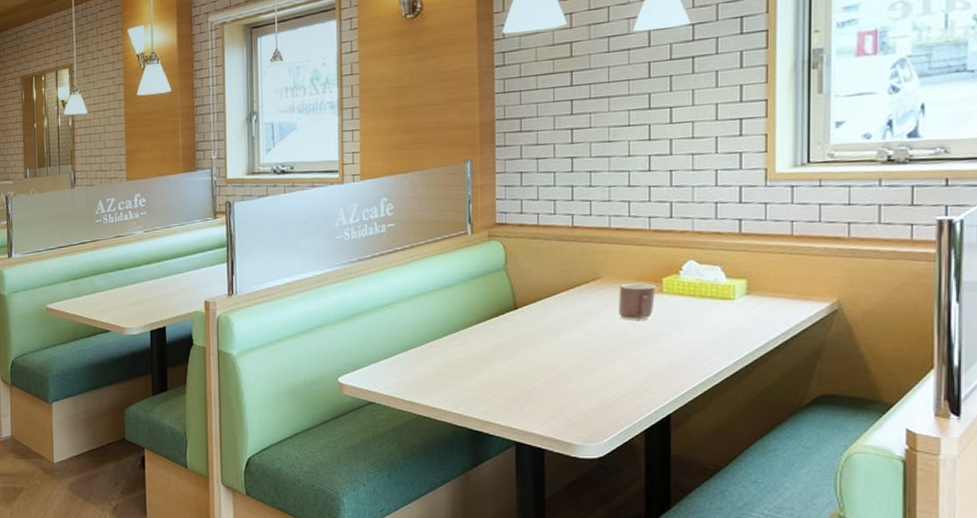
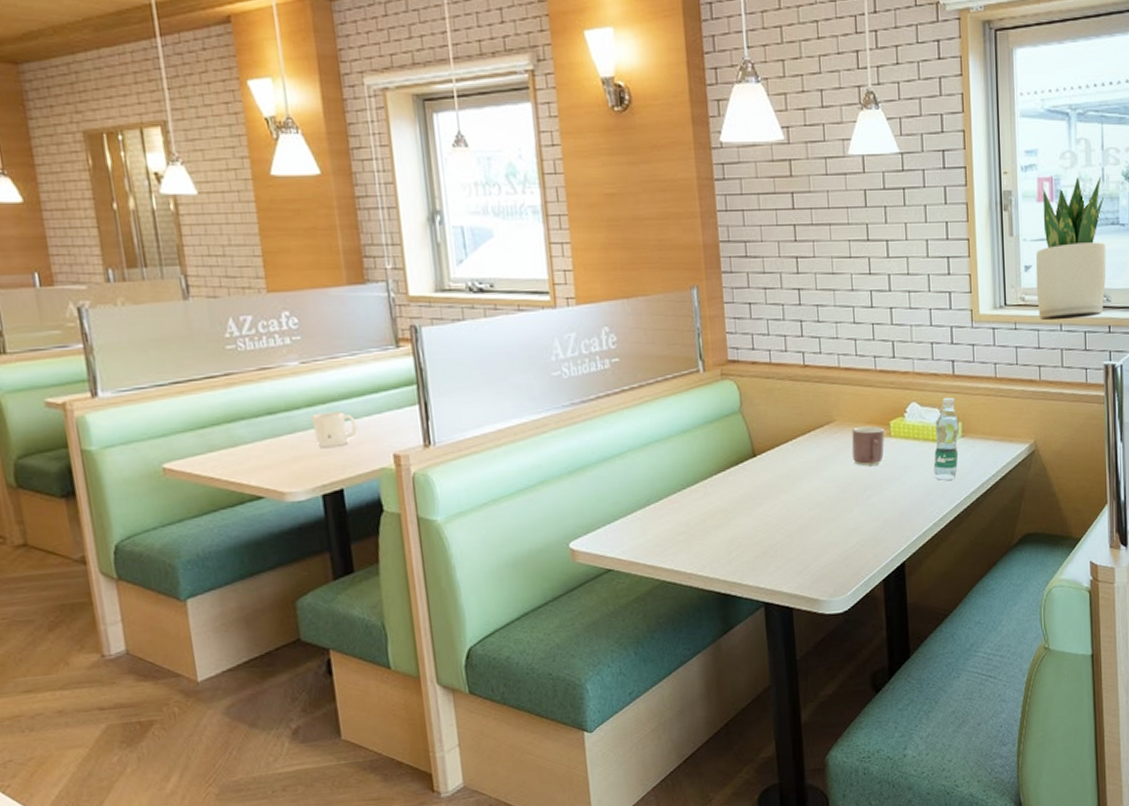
mug: none [147,268,180,296] -> present [310,411,358,449]
bottle: none [710,255,745,337] -> present [933,397,960,480]
planter: none [849,23,947,177] -> present [1035,176,1106,321]

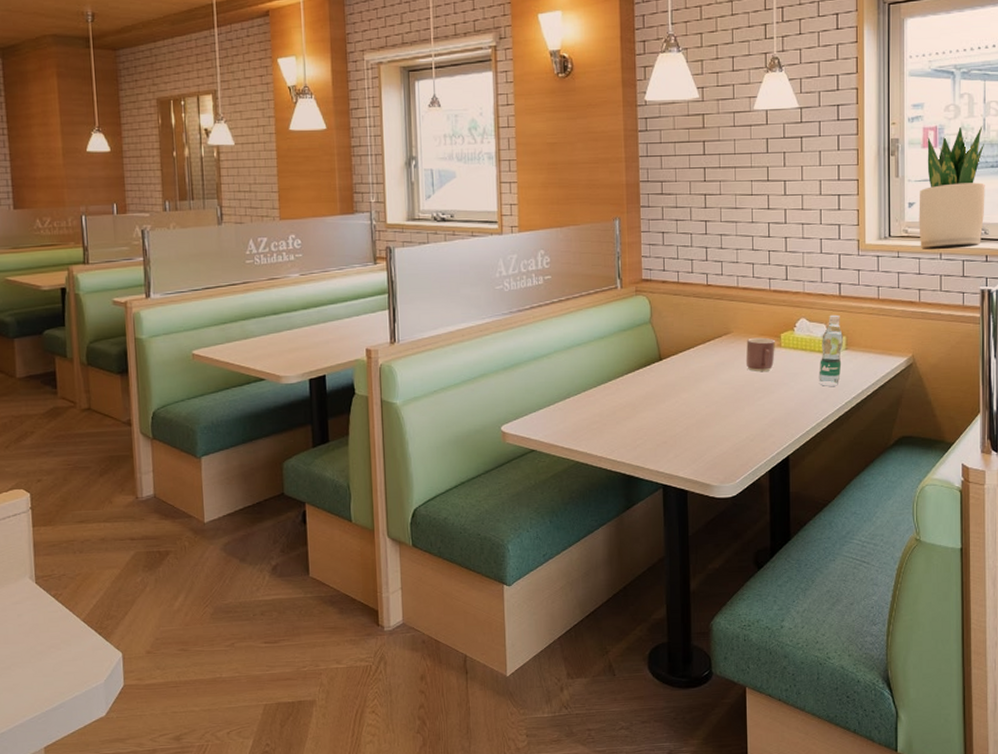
mug: present [310,411,358,449] -> none [305,314,340,343]

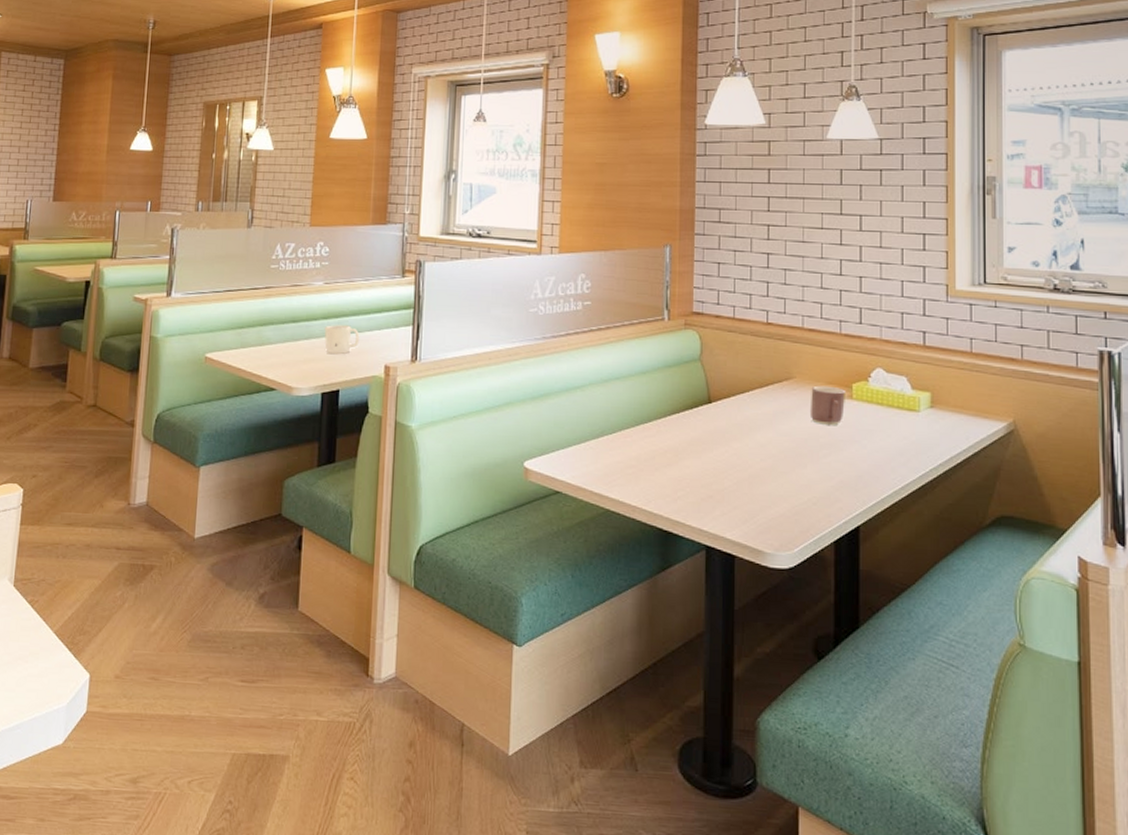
mug: none [305,314,340,343] -> present [324,325,360,355]
bottle: present [818,314,844,386] -> none [897,366,929,449]
planter: present [919,126,985,251] -> none [1020,167,1102,302]

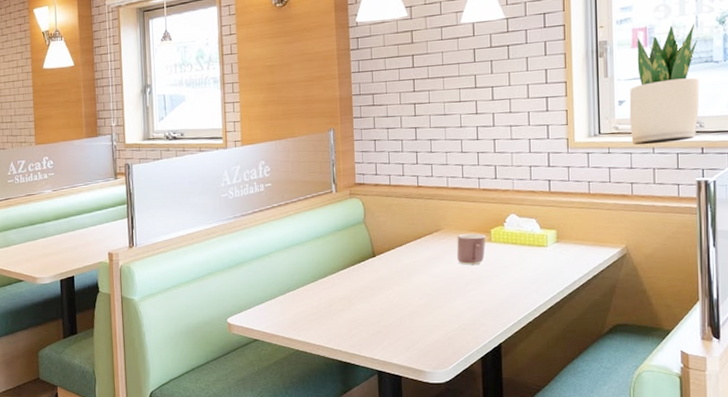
mug: present [324,325,360,355] -> none [56,223,86,248]
planter: none [1020,167,1102,302] -> present [629,23,700,146]

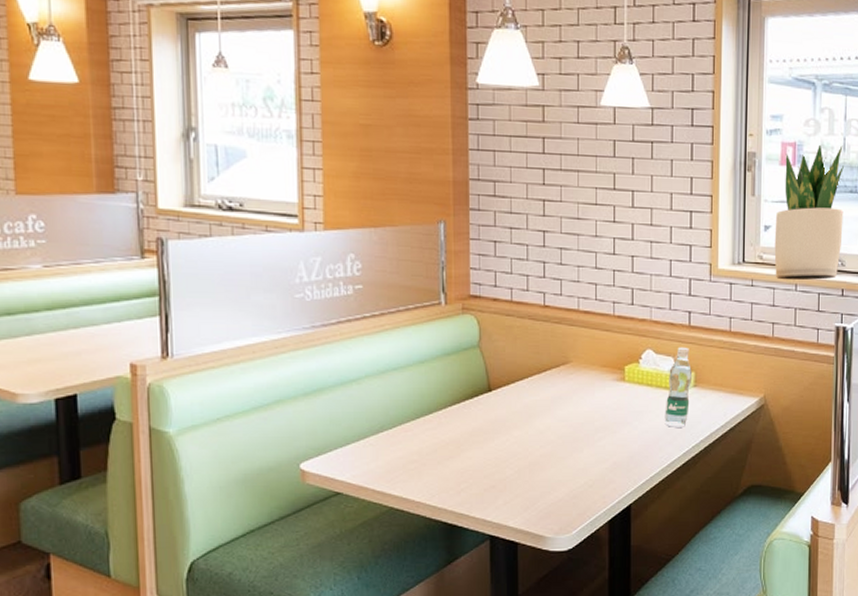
mug: present [456,233,486,265] -> none [585,369,619,408]
bottle: none [529,209,555,278] -> present [664,347,693,427]

